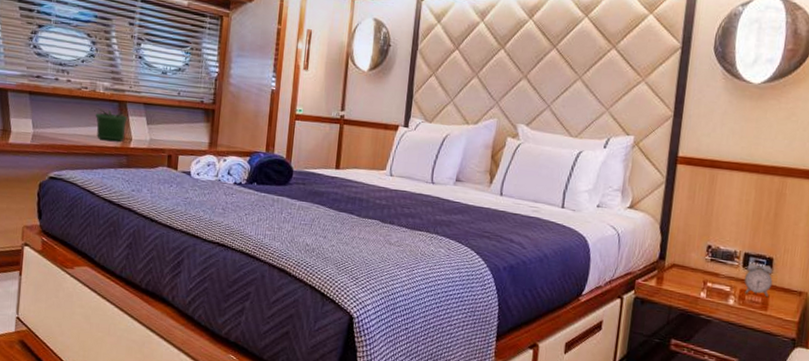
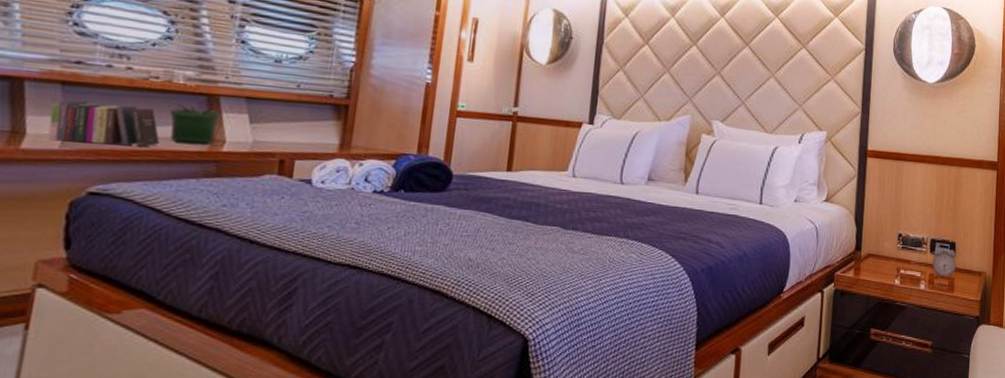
books: none [24,106,91,143] -> present [47,100,160,147]

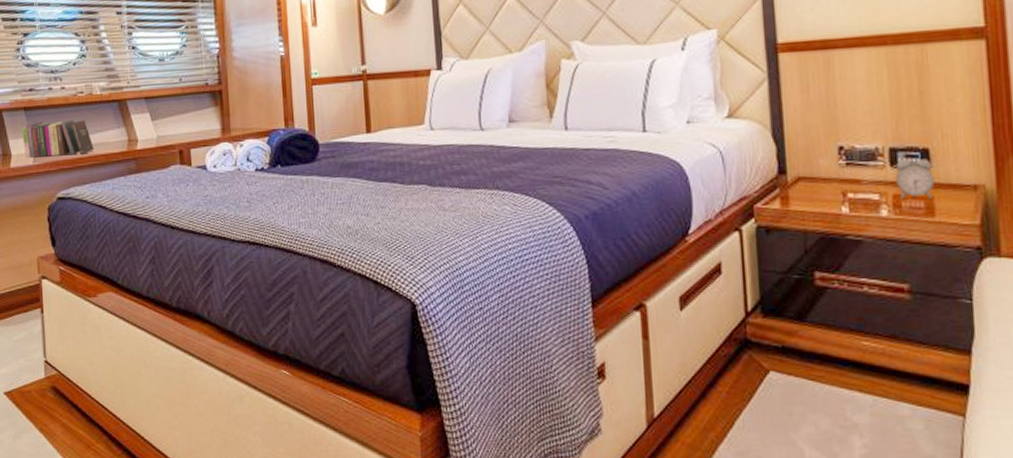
planter: present [169,103,221,145] -> none [95,111,130,147]

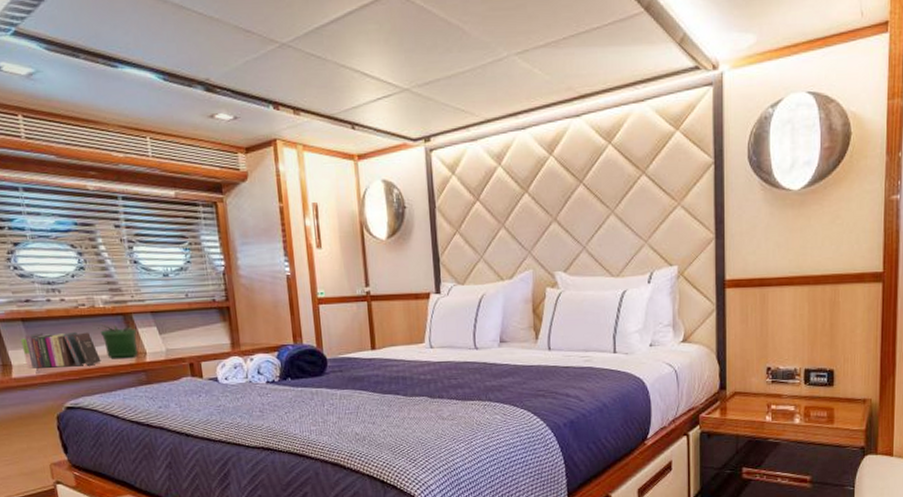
planter: none [95,111,130,147] -> present [100,324,138,359]
alarm clock: present [895,158,935,200] -> none [807,378,836,411]

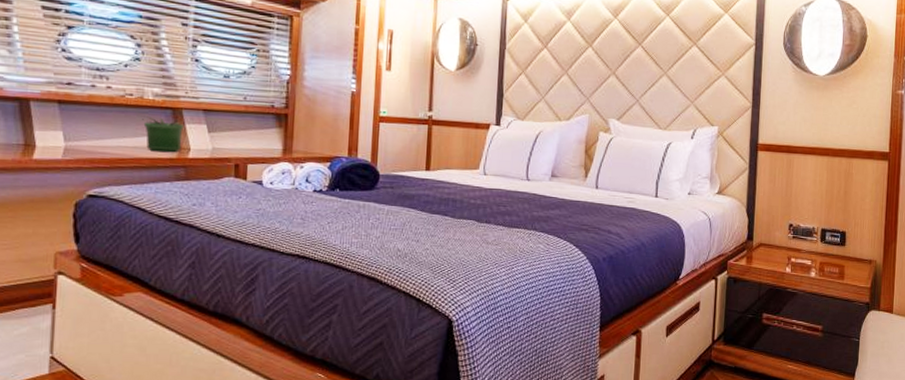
books: present [21,331,102,369] -> none [52,116,139,156]

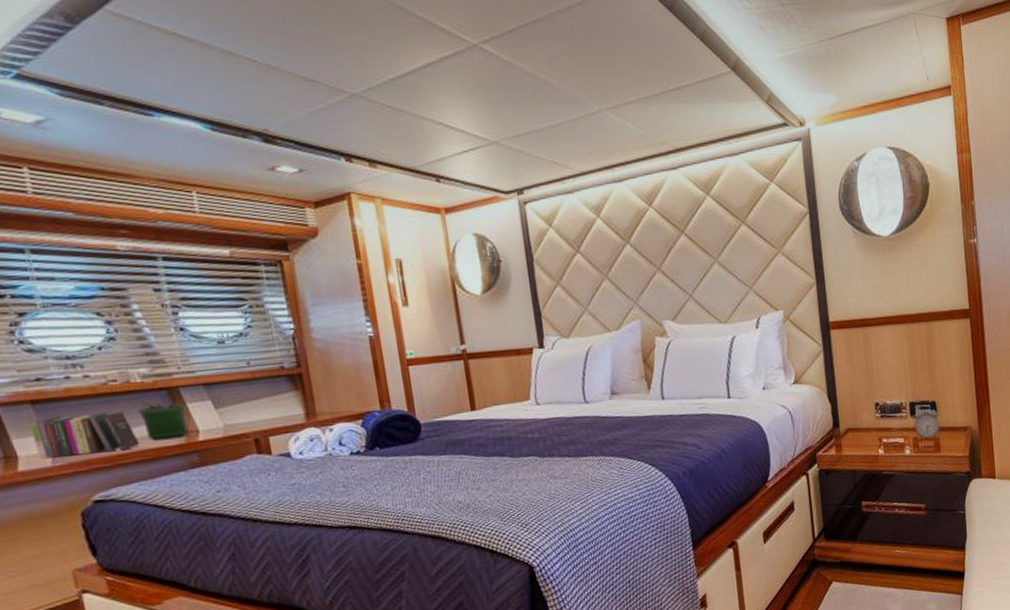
books: none [52,116,139,156] -> present [30,411,140,459]
alarm clock: none [822,238,847,268] -> present [914,409,940,441]

